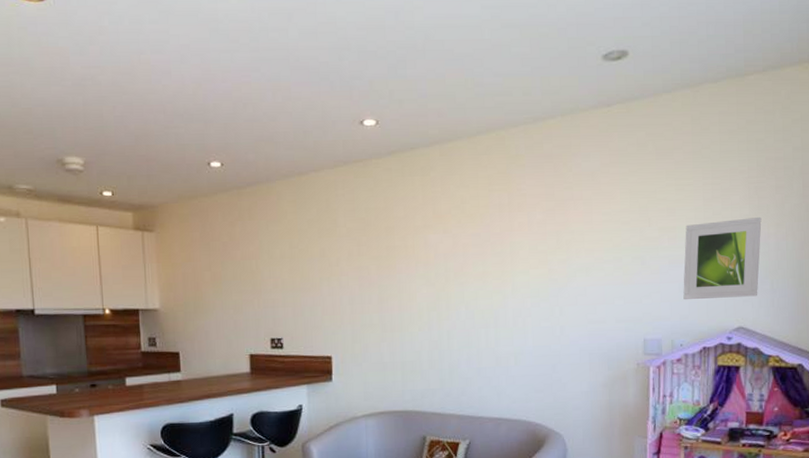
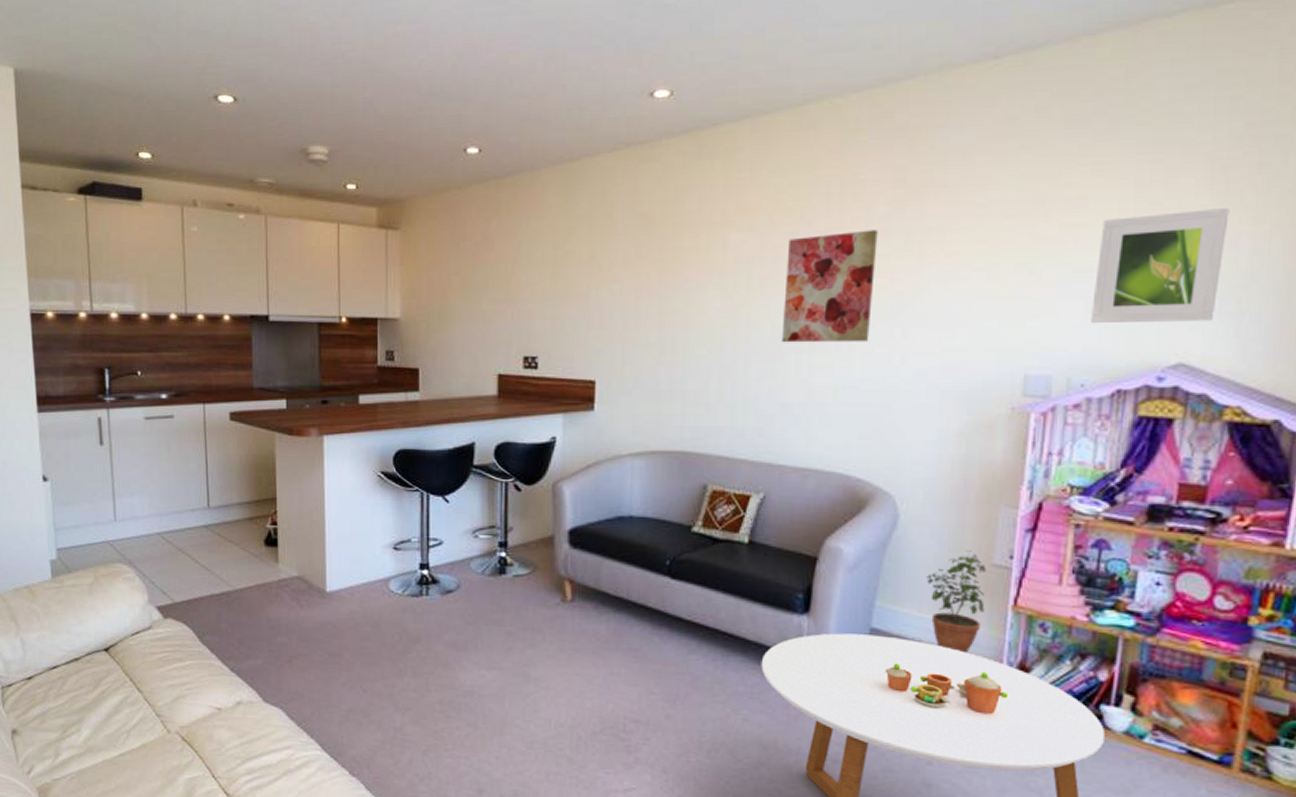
wall art: none [473,232,538,321] -> present [781,230,878,343]

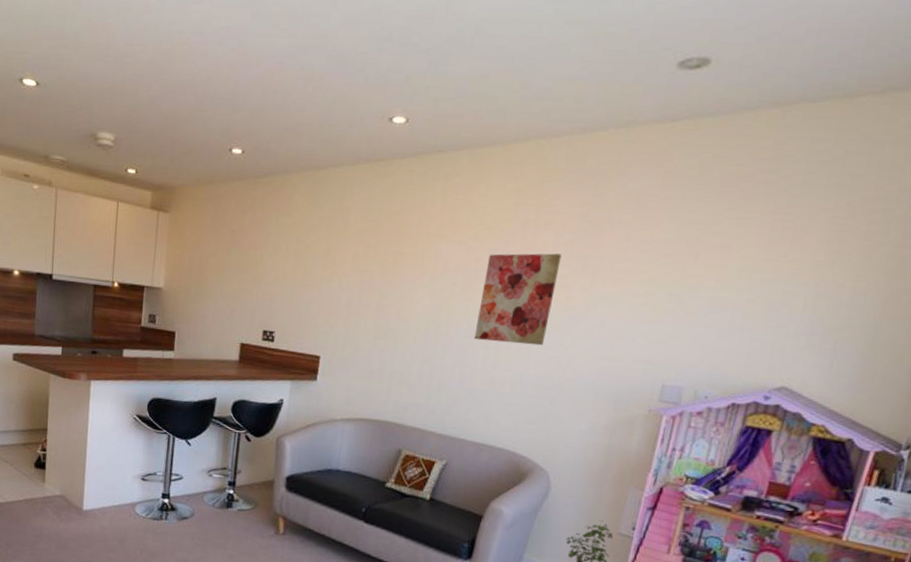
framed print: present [1091,208,1230,324] -> none [719,264,839,355]

